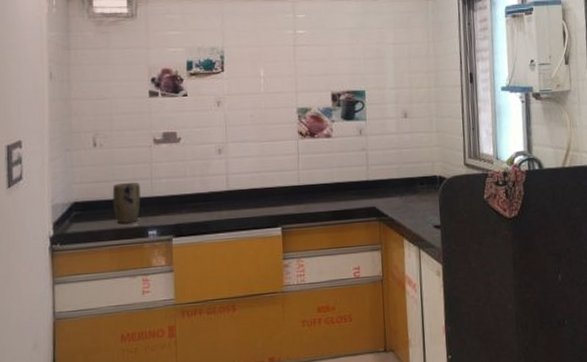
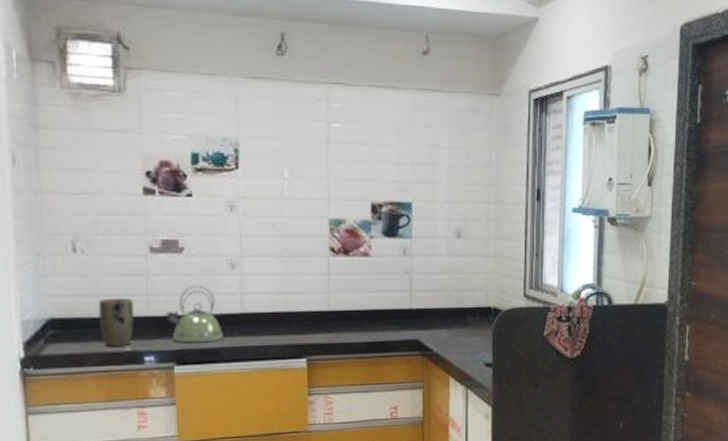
kettle: none [165,168,212,219] -> present [165,285,223,344]

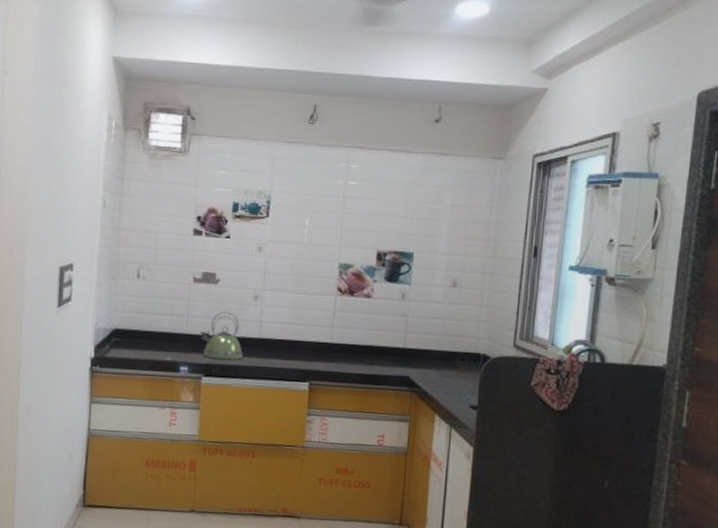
plant pot: present [98,297,135,347] -> none [149,316,177,357]

